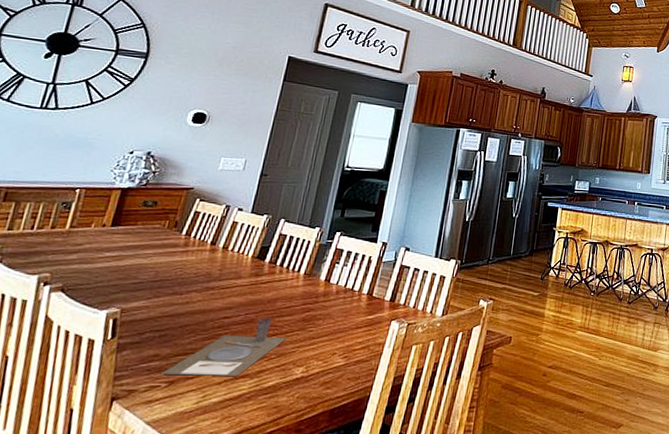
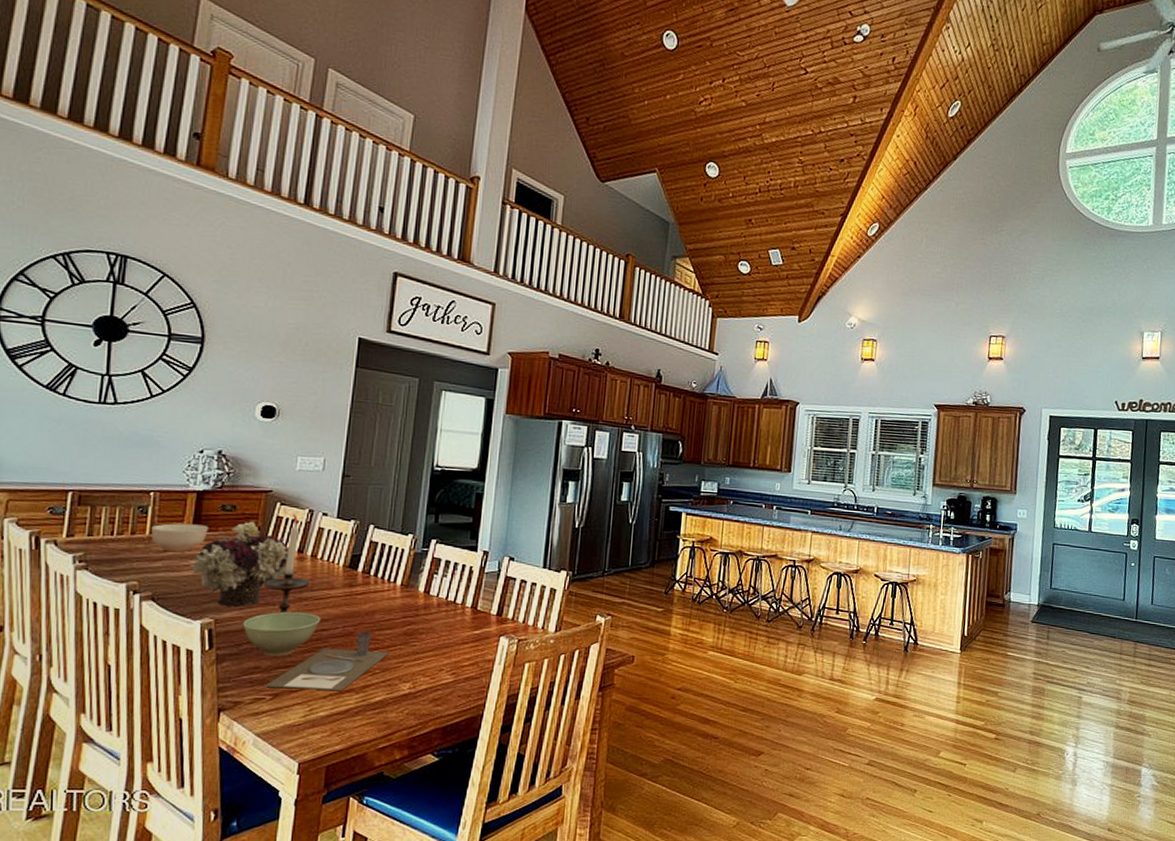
bowl: none [70,218,129,245] -> present [151,523,210,553]
flower arrangement: none [103,215,202,296] -> present [189,521,288,607]
bowl: none [148,300,225,344] -> present [243,611,321,657]
candlestick: none [174,209,219,303] -> present [265,513,310,614]

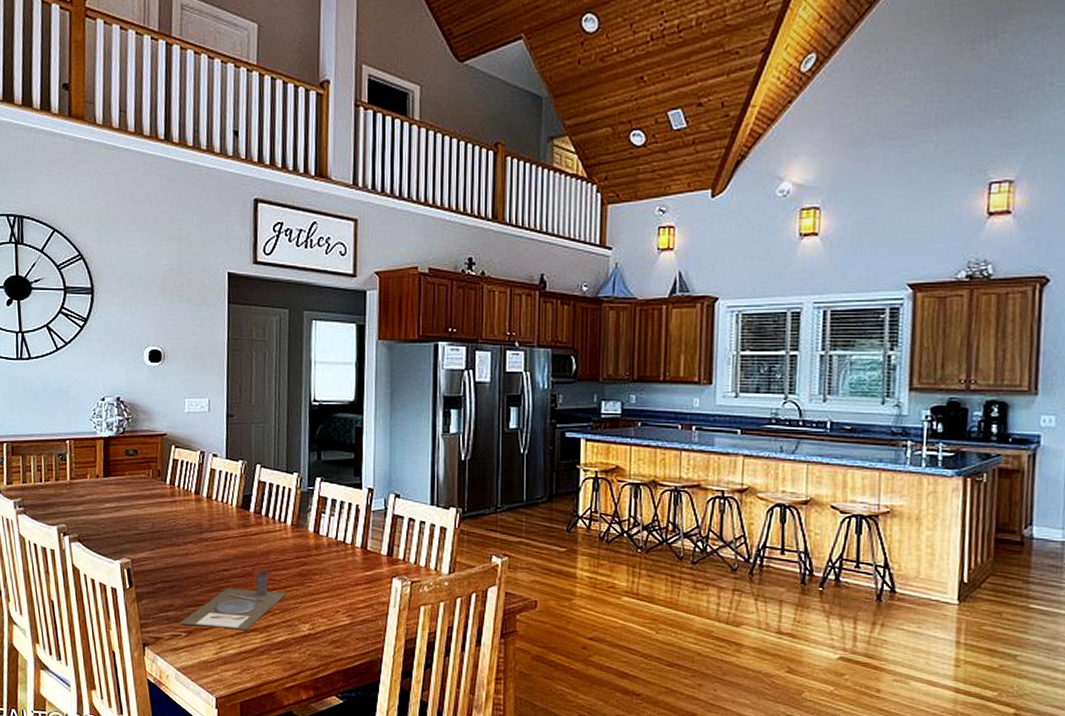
bowl: present [151,523,210,553] -> none [71,468,118,497]
flower arrangement: present [189,521,288,607] -> none [104,464,187,547]
bowl: present [243,611,321,657] -> none [155,552,222,596]
candlestick: present [265,513,310,614] -> none [169,455,208,554]

